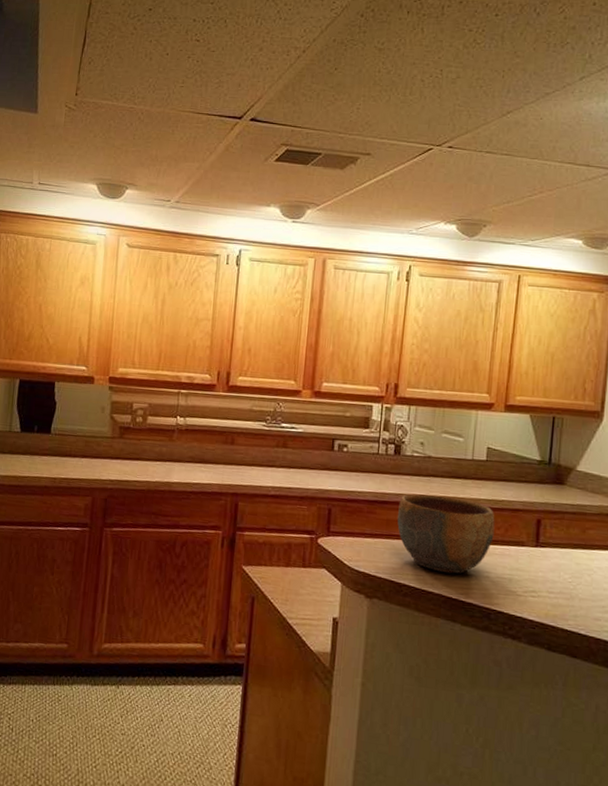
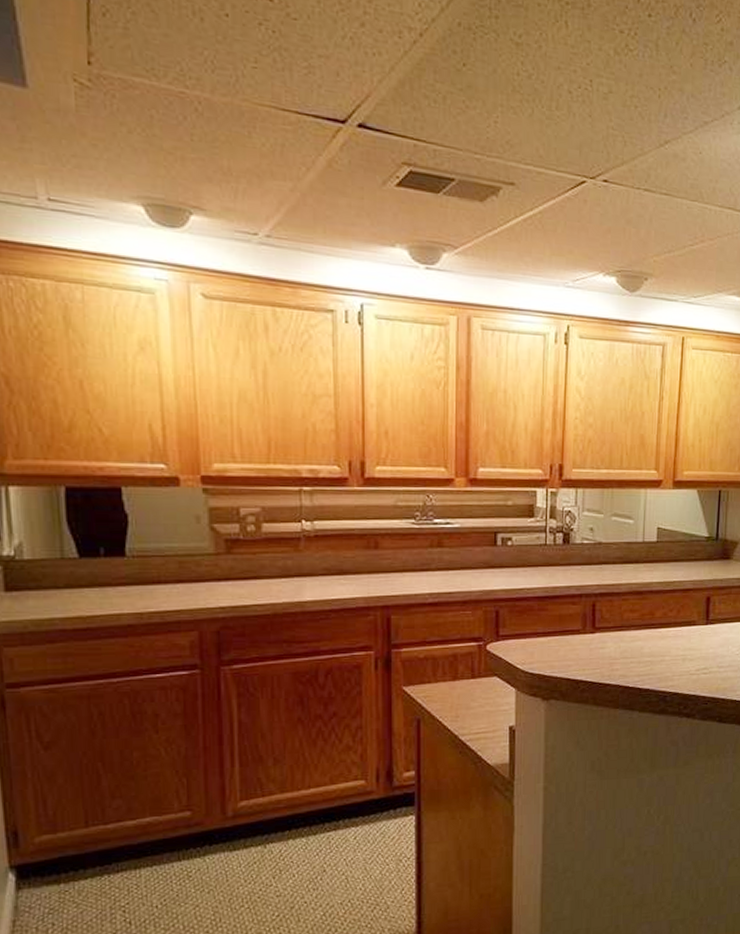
bowl: present [397,494,495,574] -> none [571,583,668,663]

